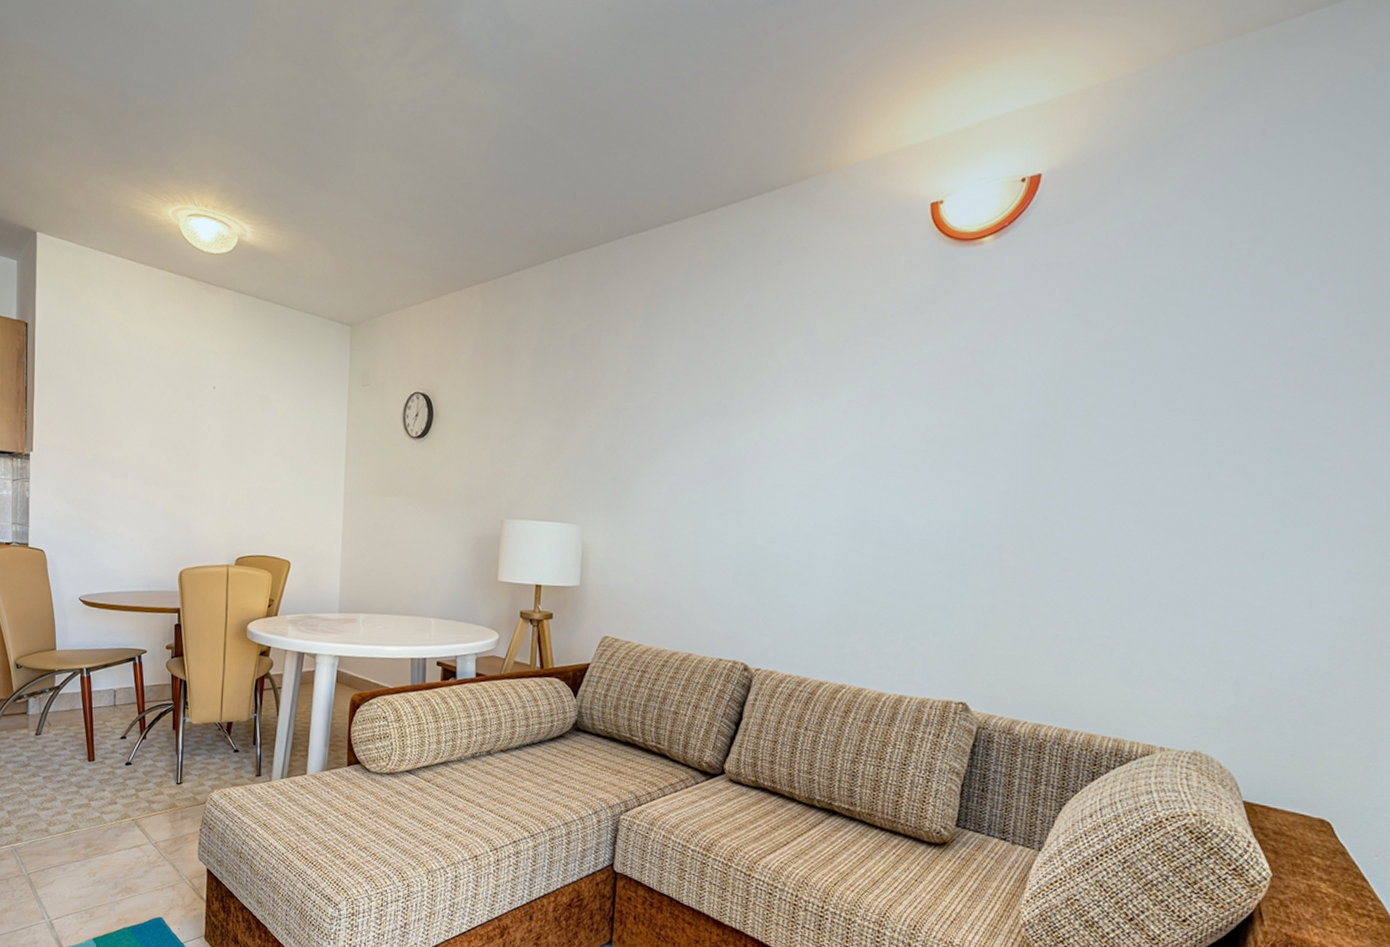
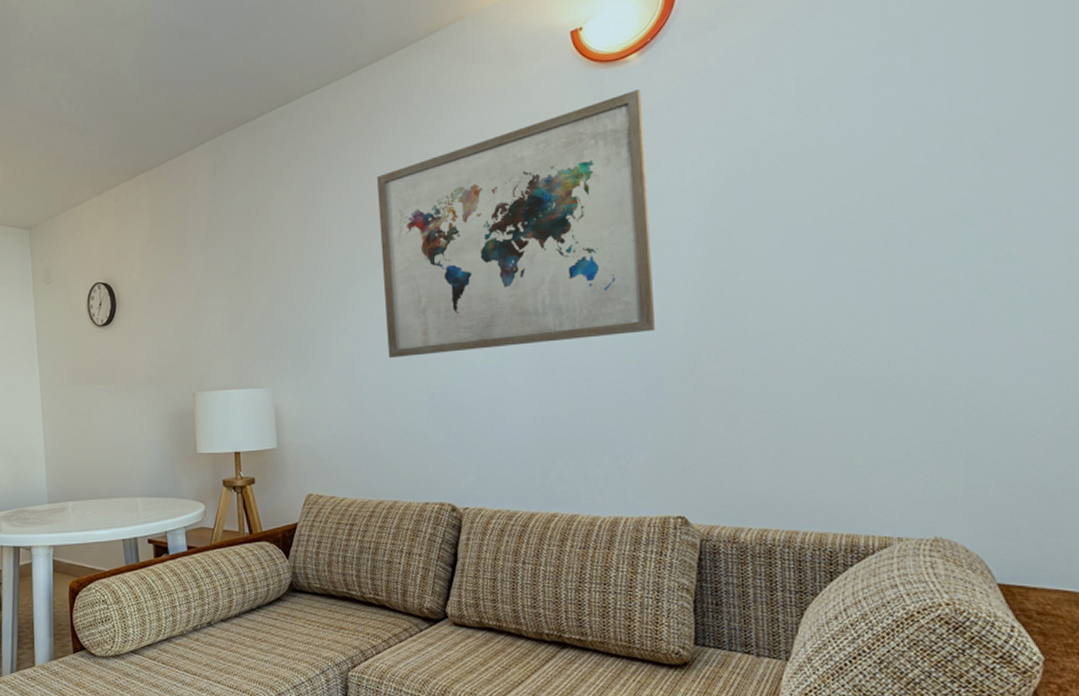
wall art: none [703,273,990,519] -> present [377,90,655,359]

